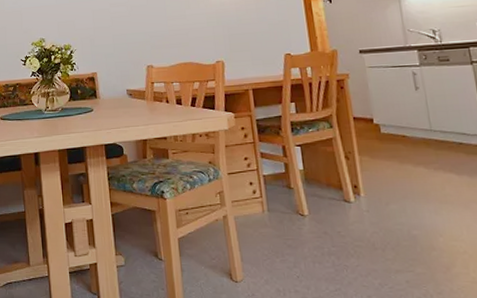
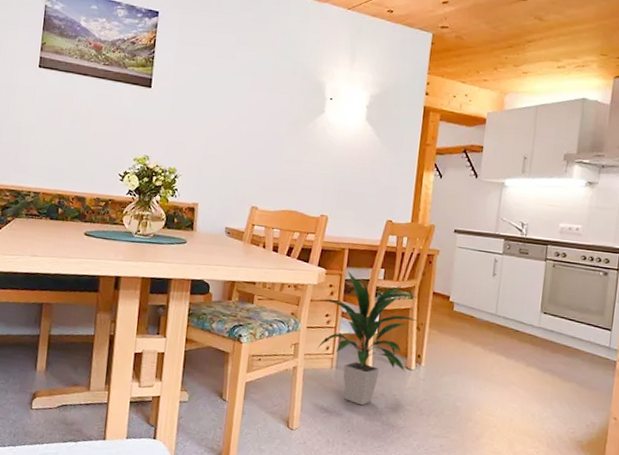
indoor plant: none [235,111,345,248] -> present [317,271,419,406]

